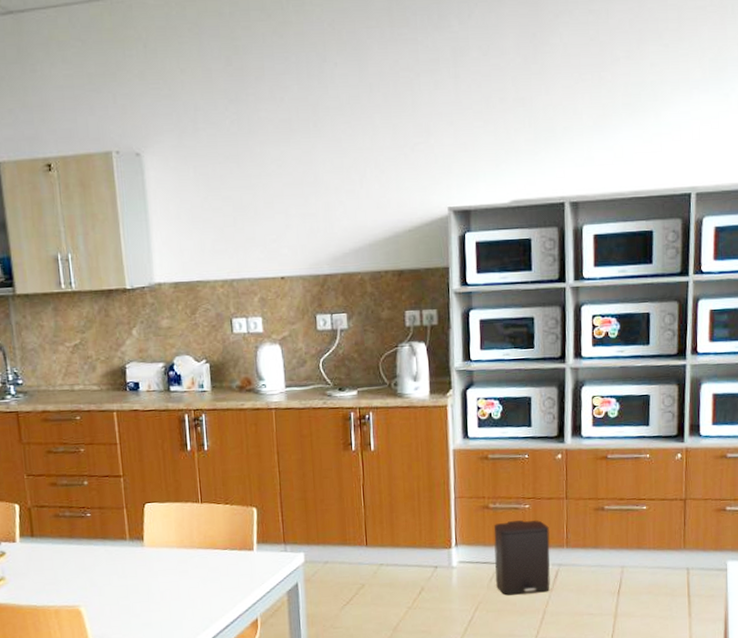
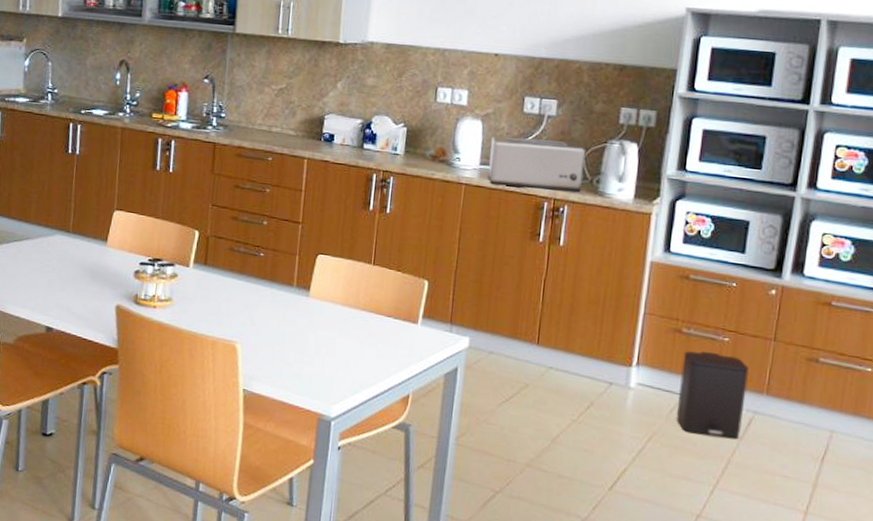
toaster: none [292,350,383,405] -> present [488,135,587,193]

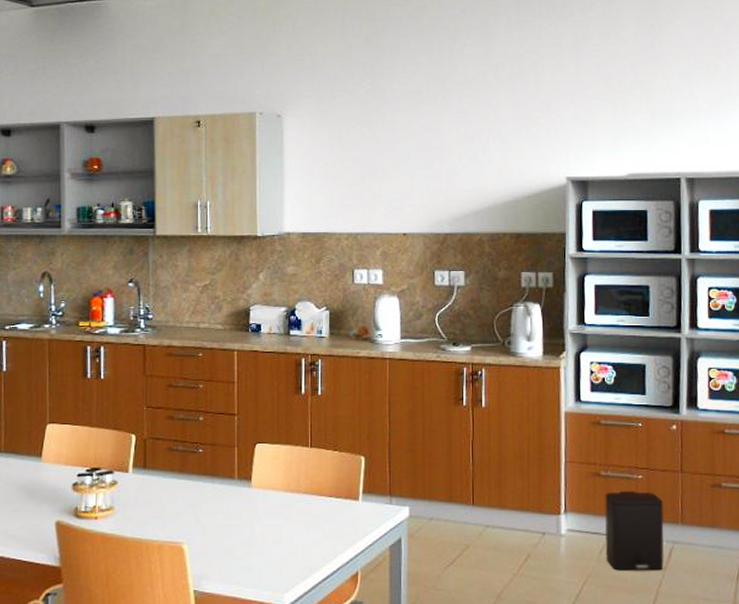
toaster: present [488,135,587,193] -> none [409,308,497,357]

